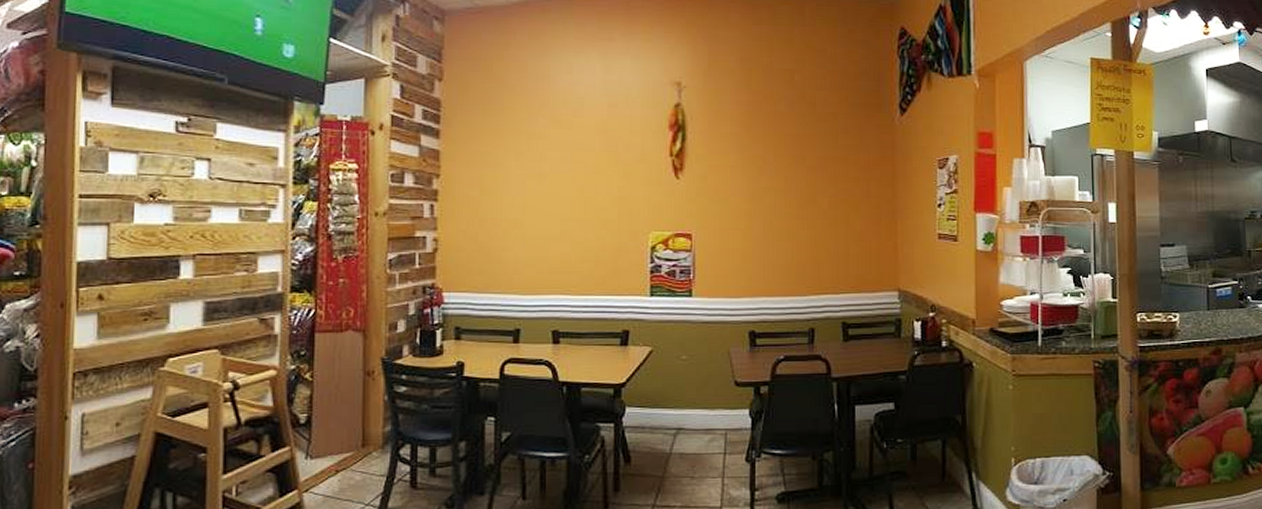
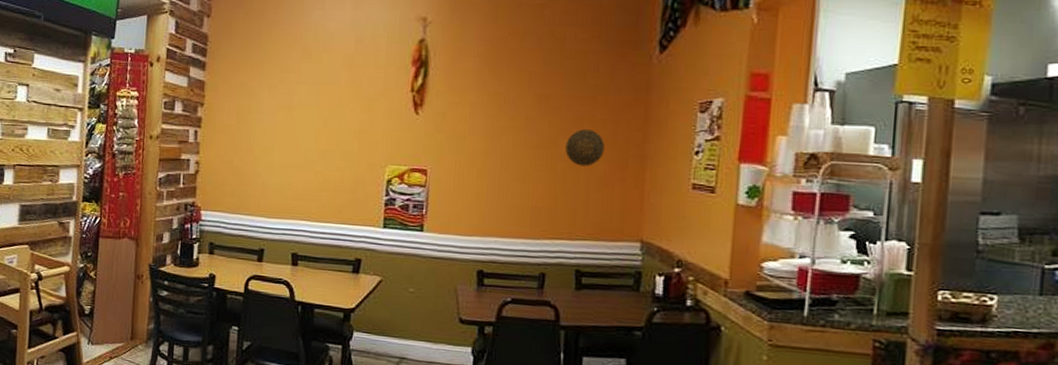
decorative plate: none [824,188,859,223] -> present [565,129,605,167]

